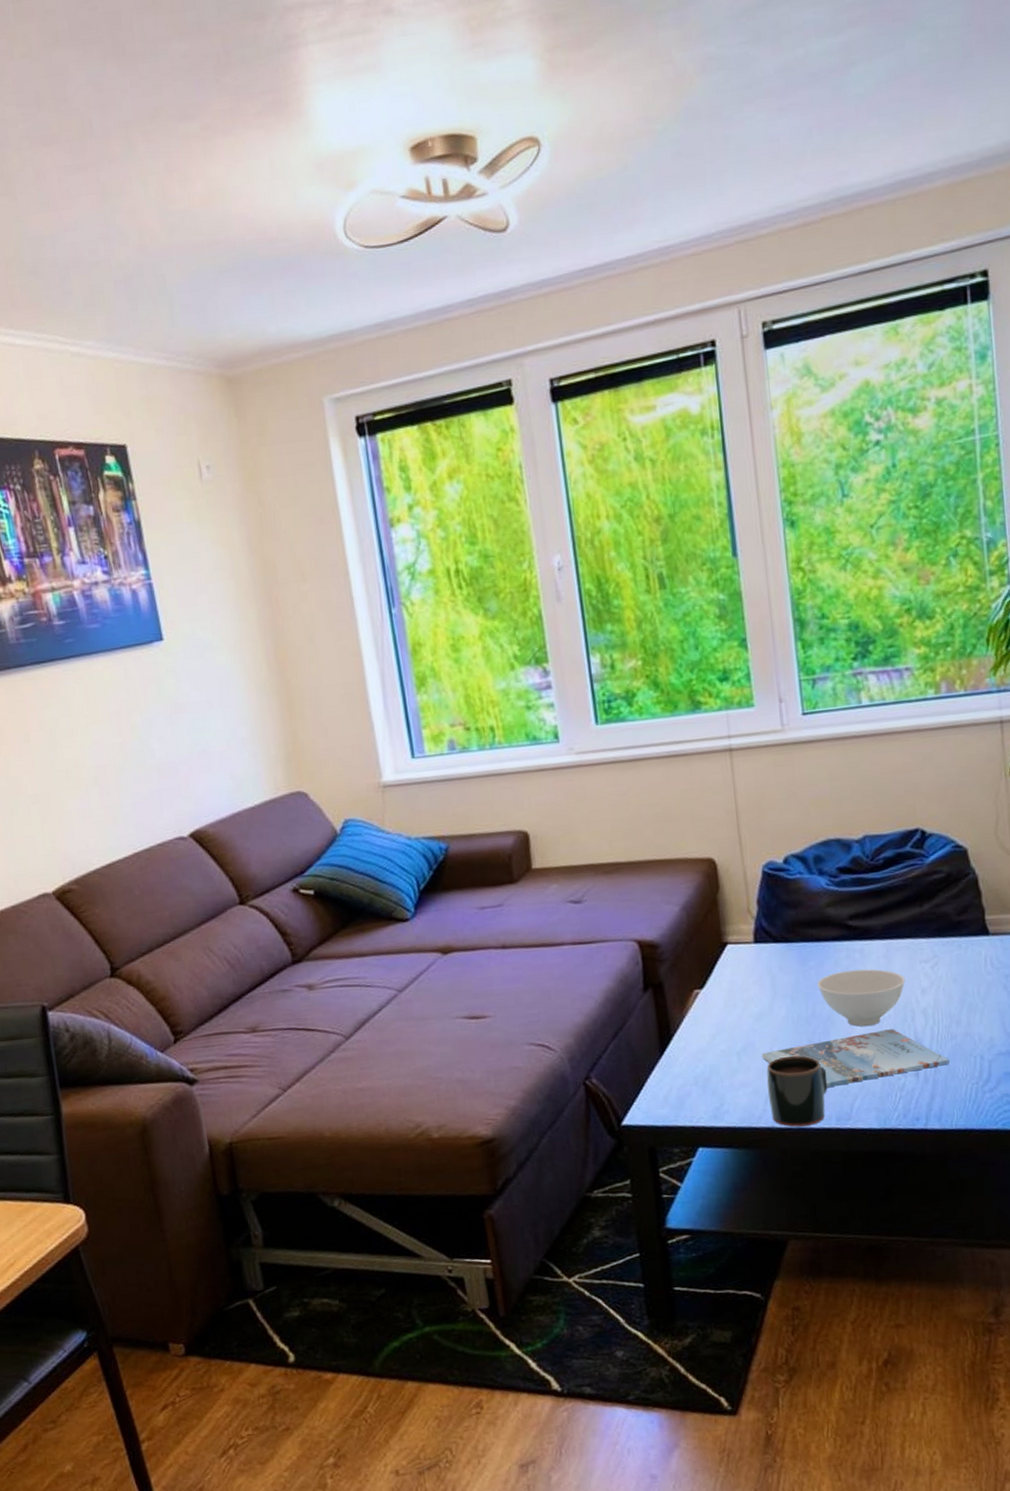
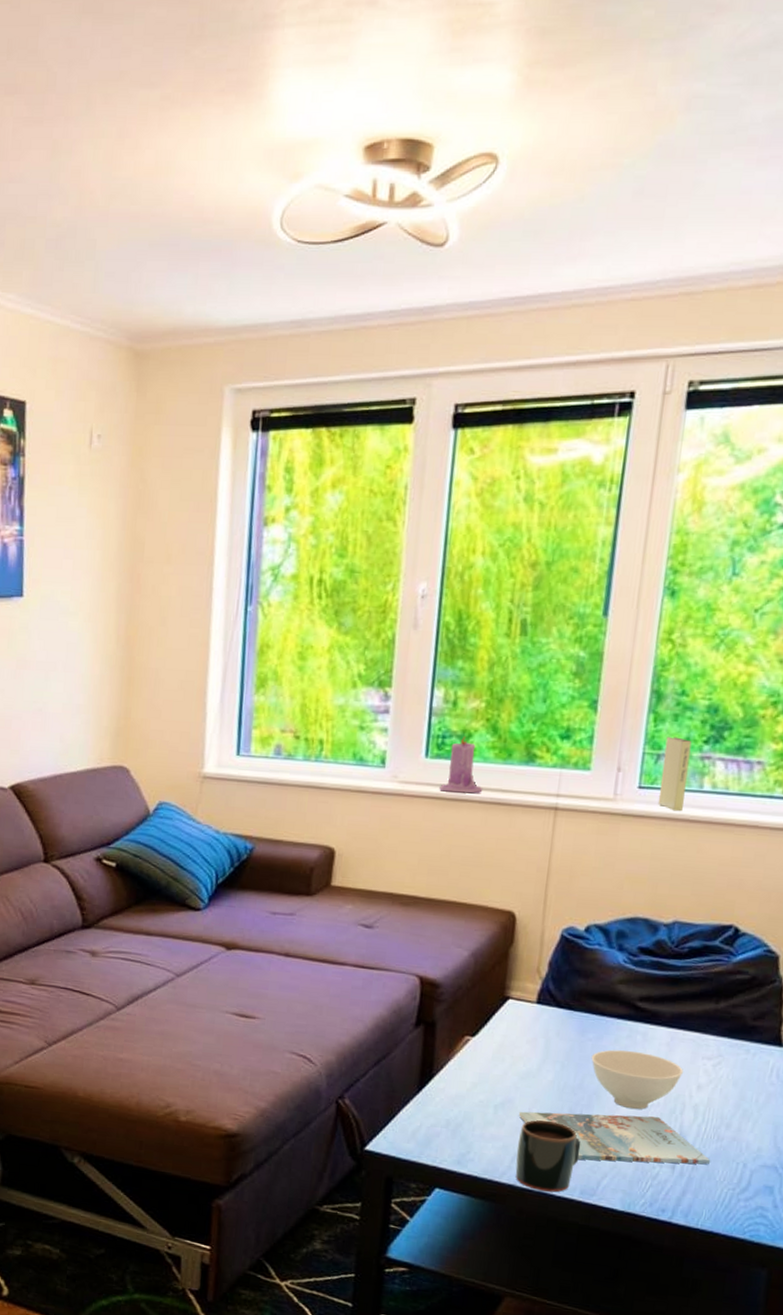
candle: none [616,696,658,755] -> present [439,736,483,794]
book: none [817,659,848,731] -> present [658,736,692,812]

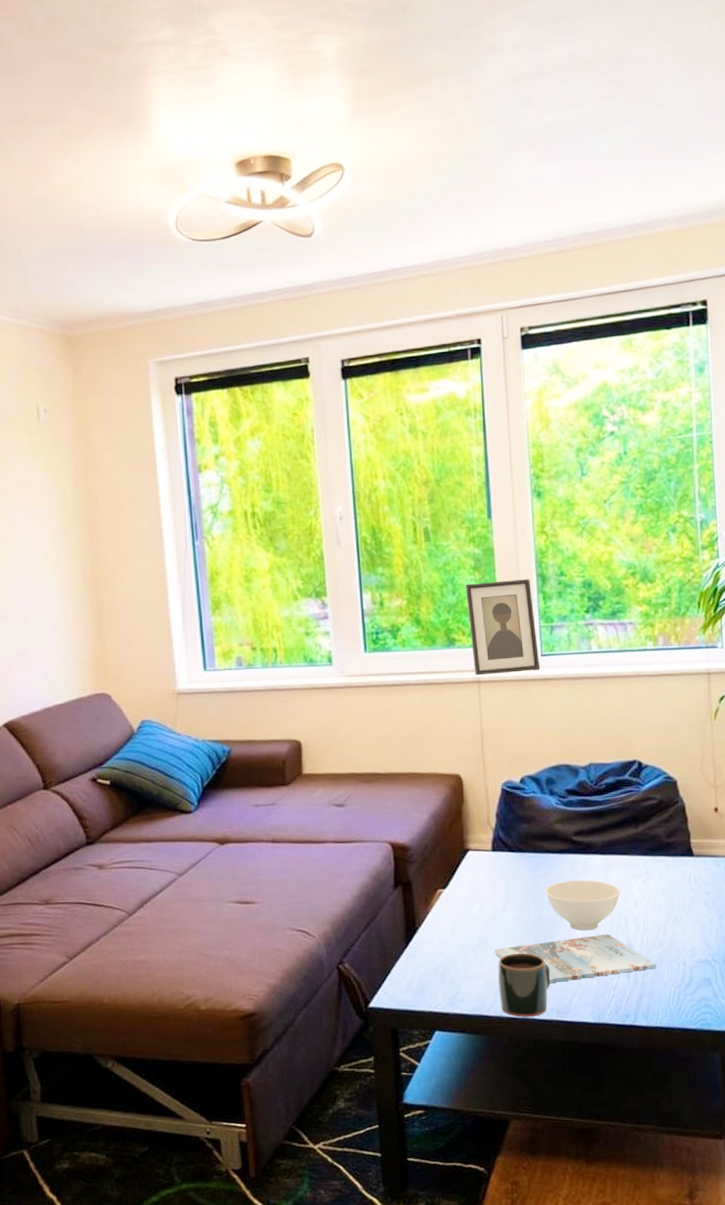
candle: present [439,736,483,794] -> none [380,630,417,680]
picture frame: none [553,691,642,804] -> present [465,578,540,676]
book: present [658,736,692,812] -> none [555,610,579,672]

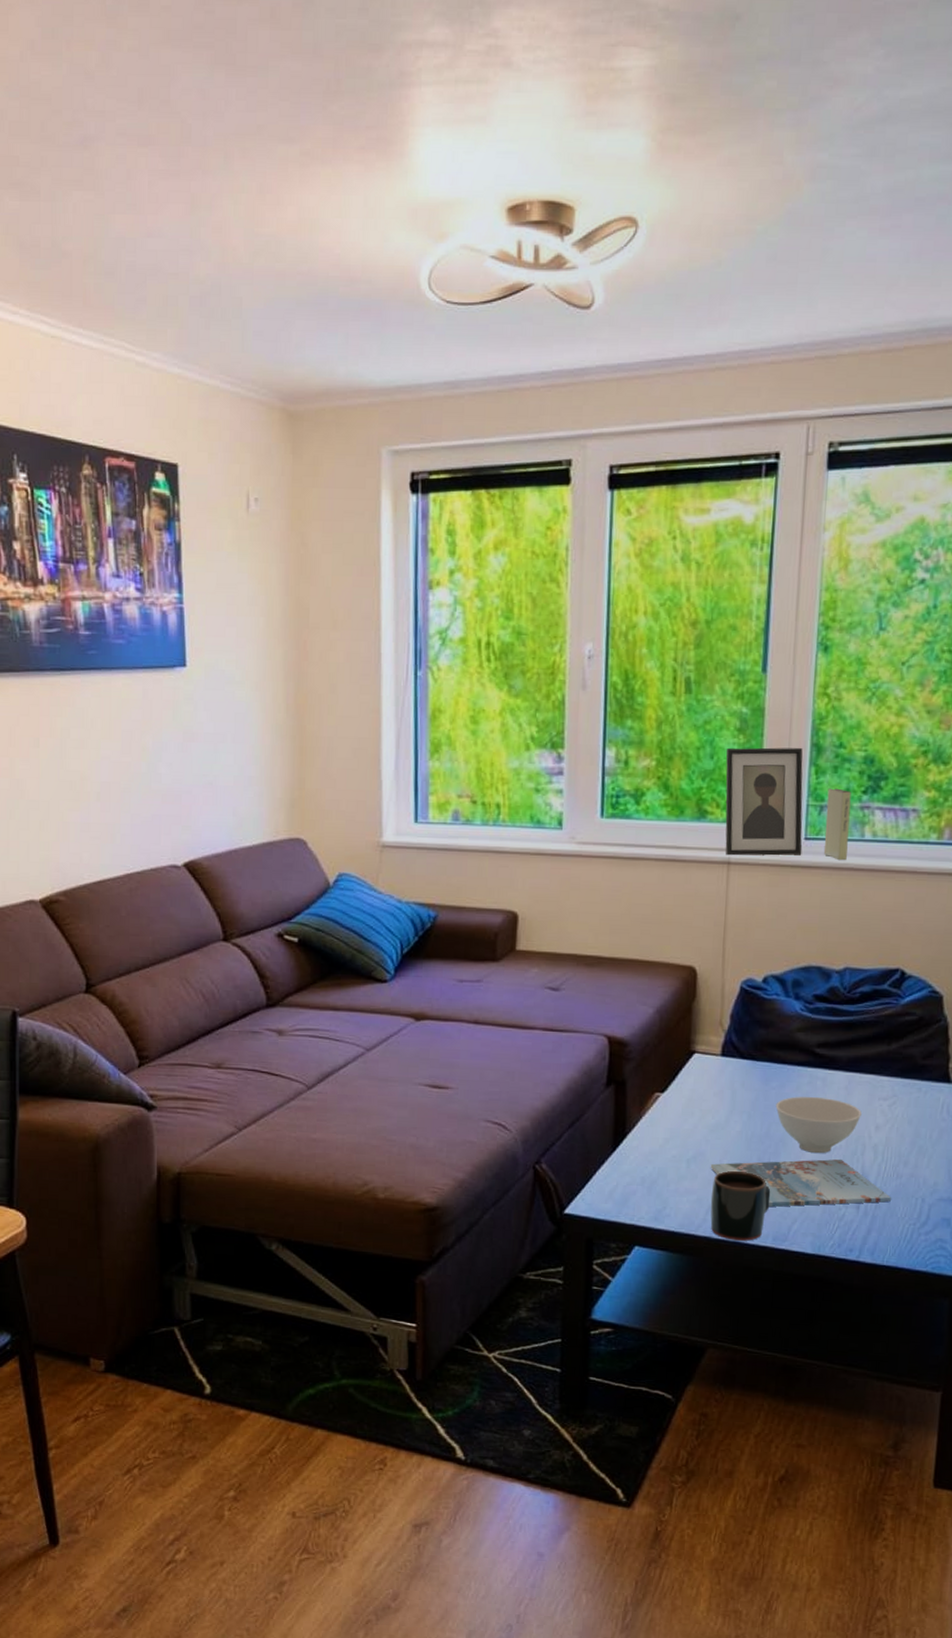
book: none [555,610,579,672] -> present [824,788,852,861]

